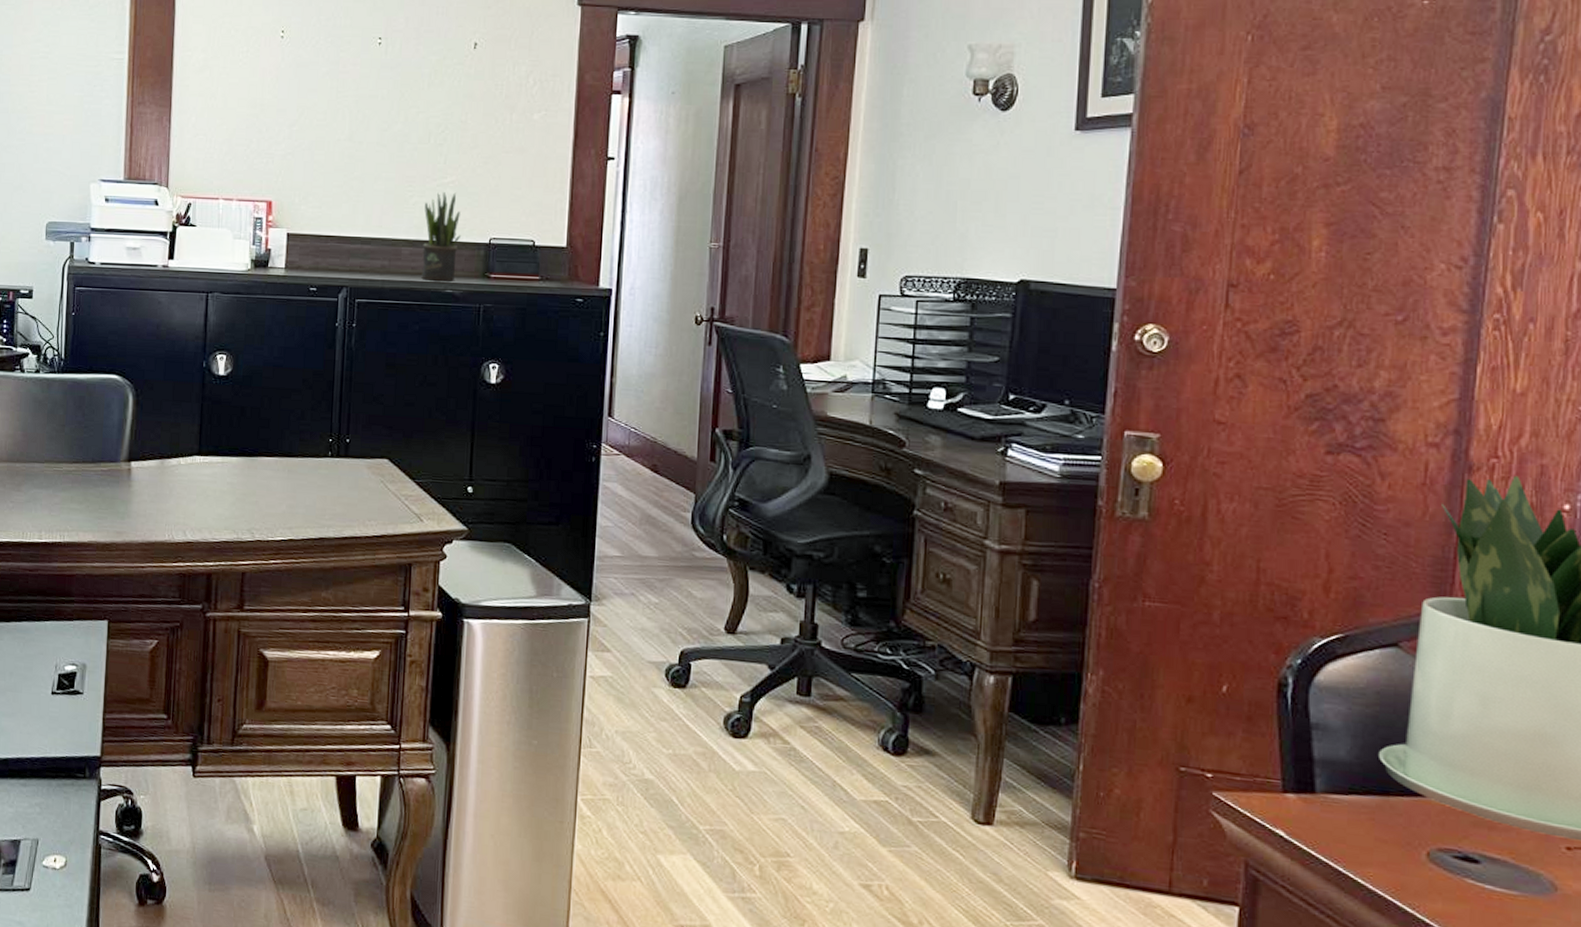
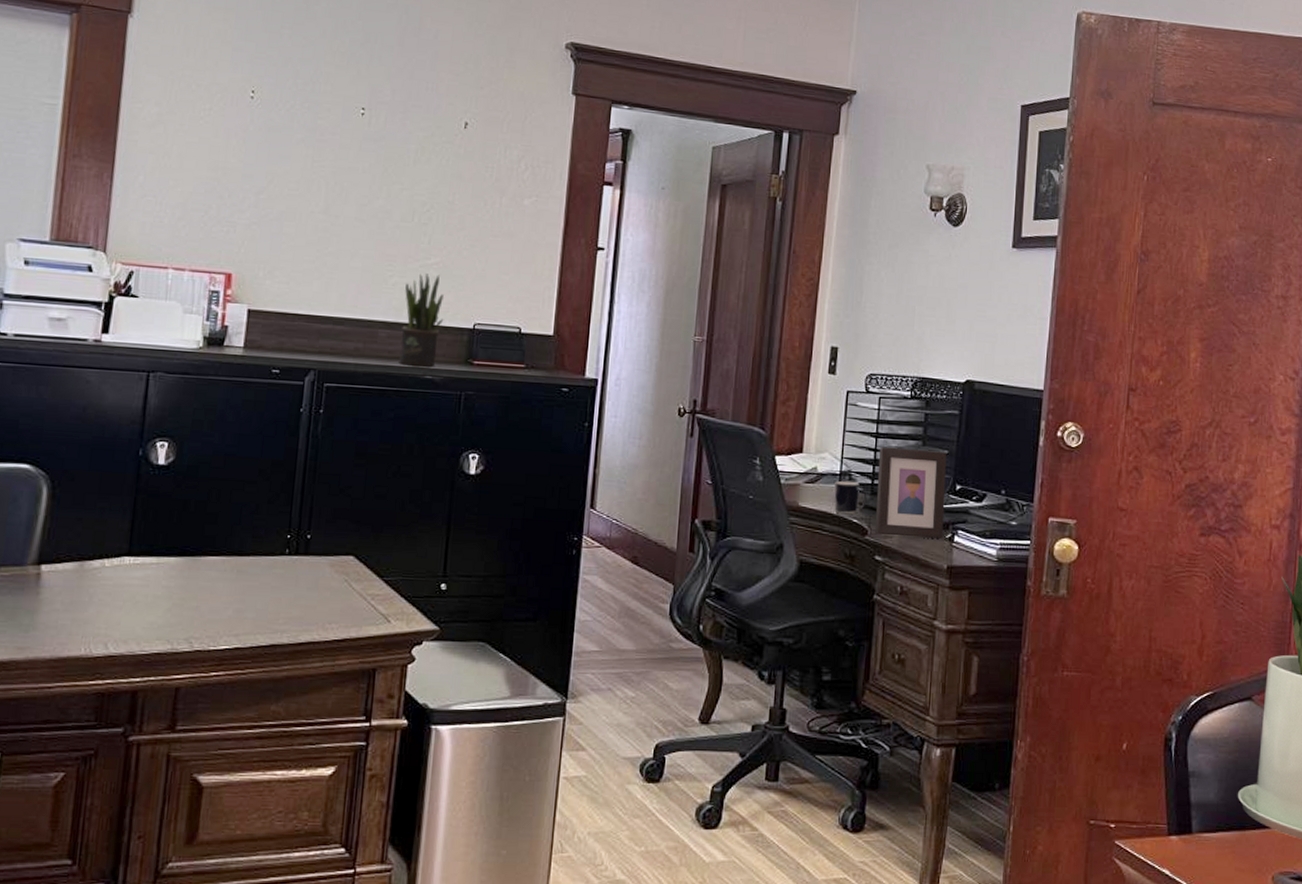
mug: none [866,389,904,426] -> present [834,480,867,515]
picture frame: none [914,353,998,452] -> present [875,446,947,539]

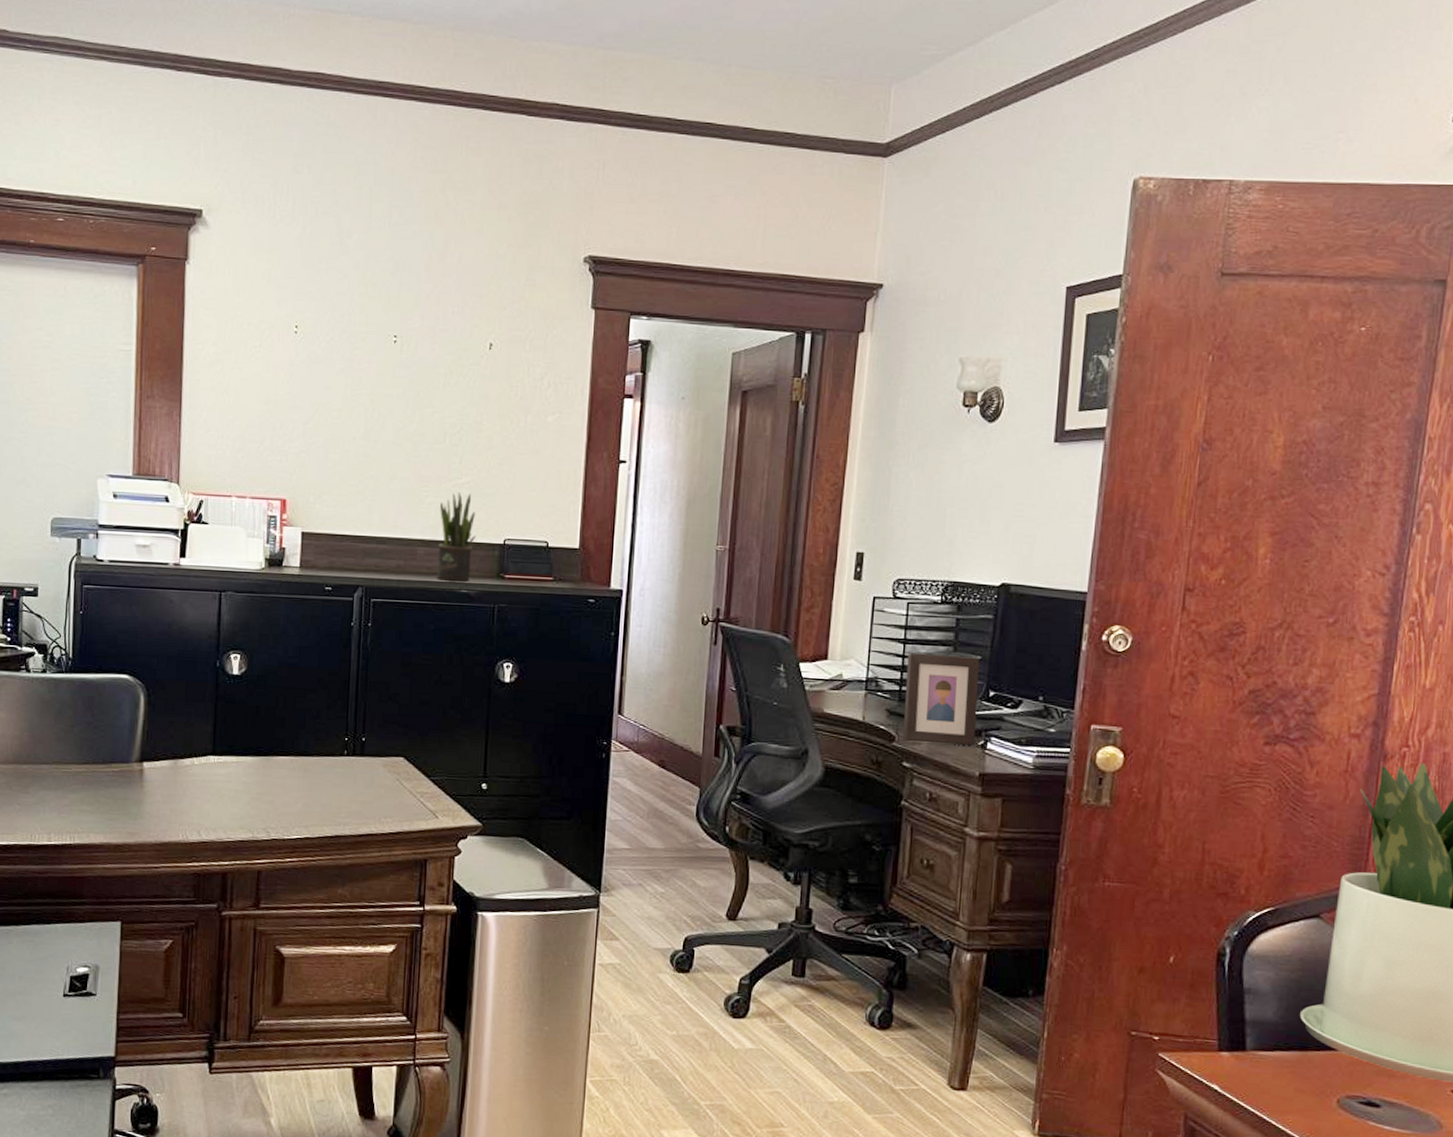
mug: present [834,480,867,515] -> none [860,687,895,721]

